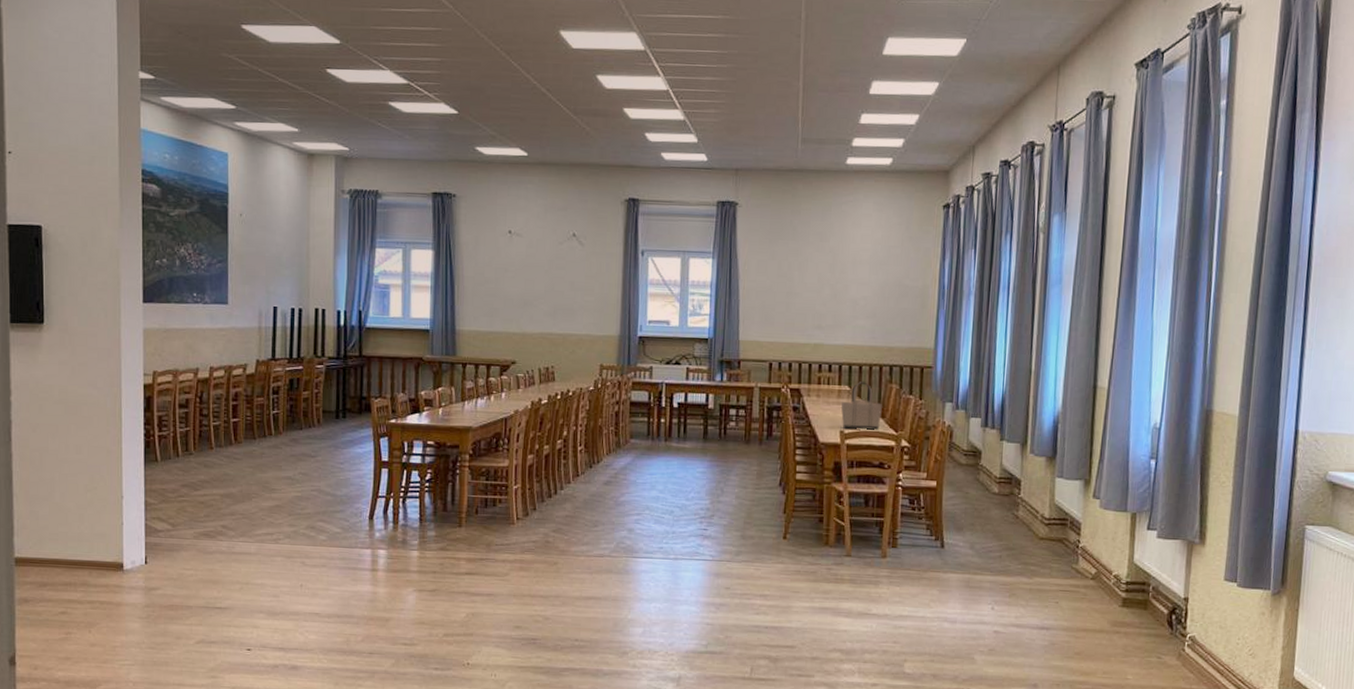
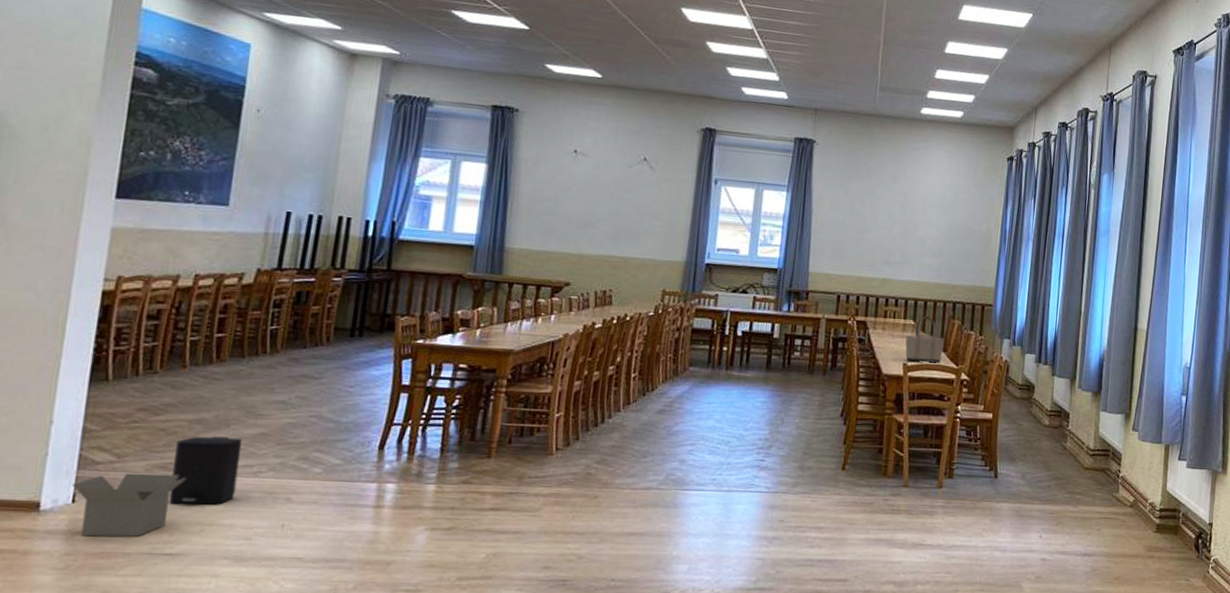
carton: none [144,539,225,593] -> present [72,473,187,538]
pedal bin: none [213,508,263,567] -> present [169,436,242,505]

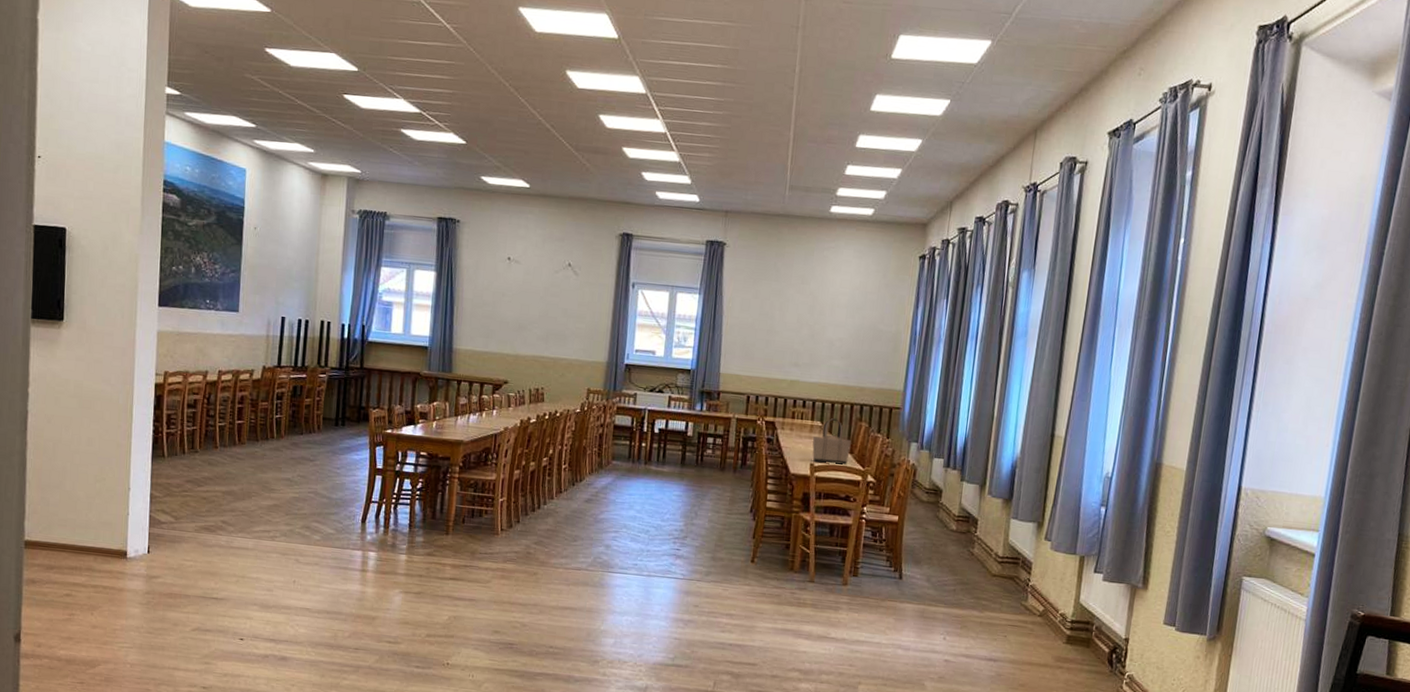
carton: present [72,473,187,538] -> none [147,532,224,583]
pedal bin: present [169,436,242,505] -> none [213,505,261,562]

